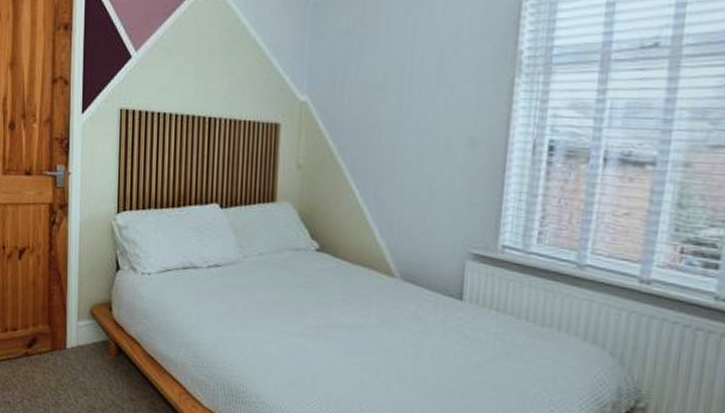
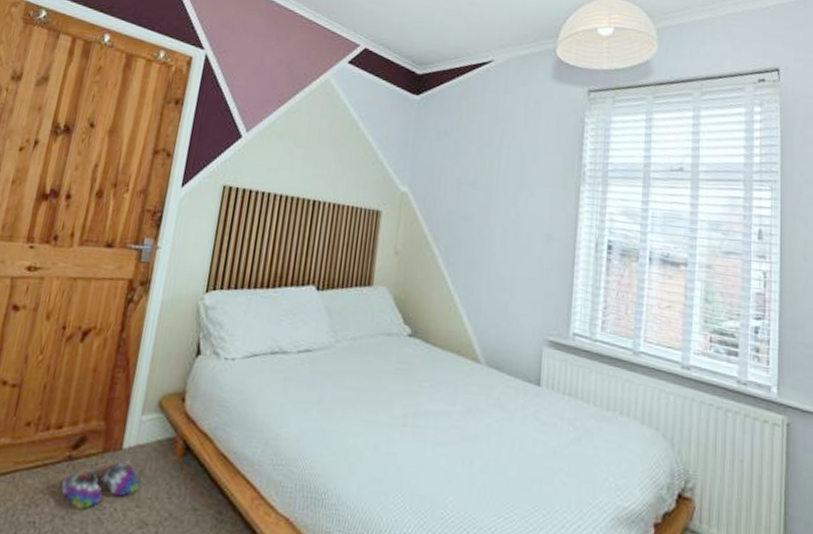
slippers: none [25,357,83,395] -> present [61,459,139,509]

